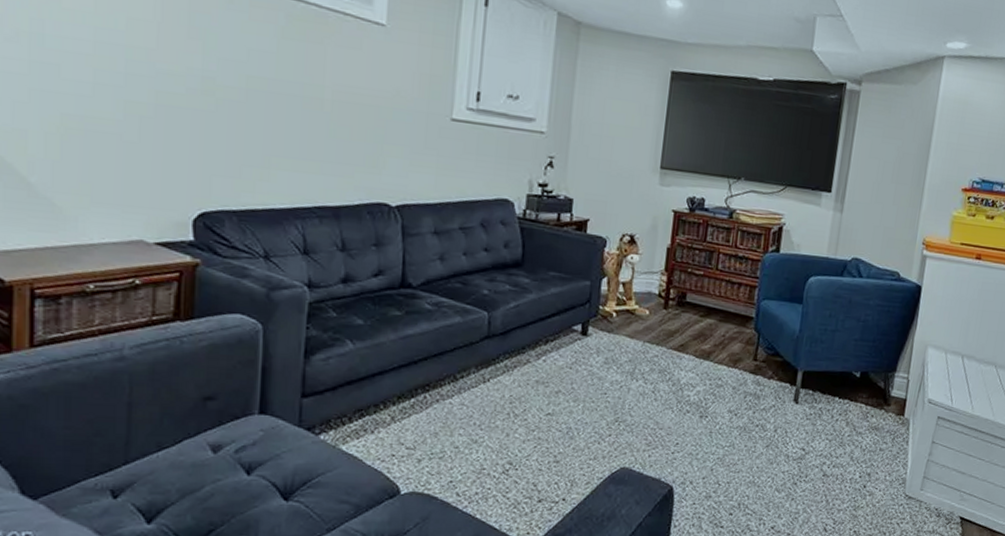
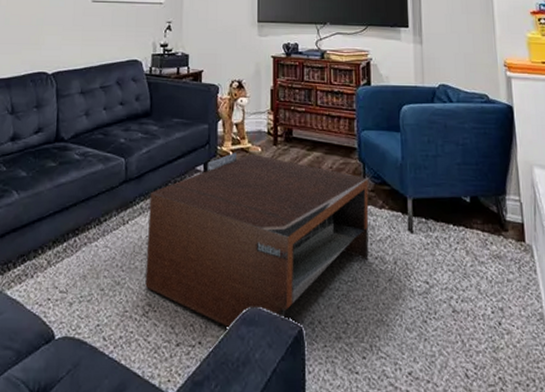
coffee table: none [506,314,761,487] -> present [145,153,369,328]

